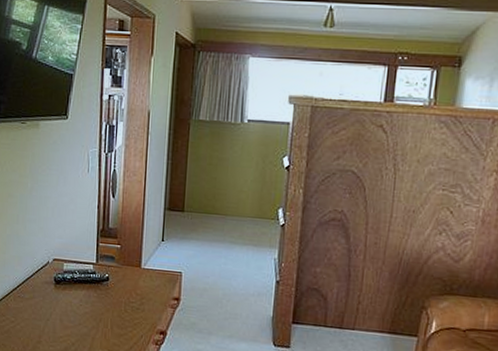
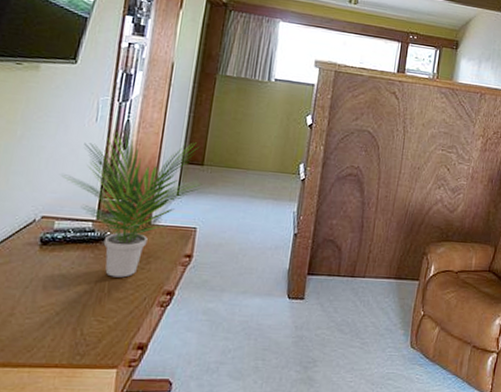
potted plant: none [65,181,184,316] -> present [61,131,202,278]

